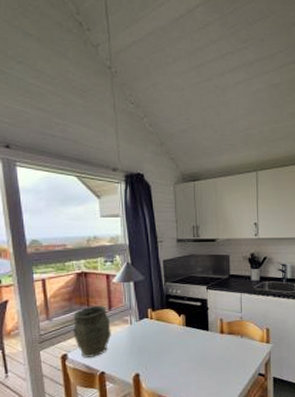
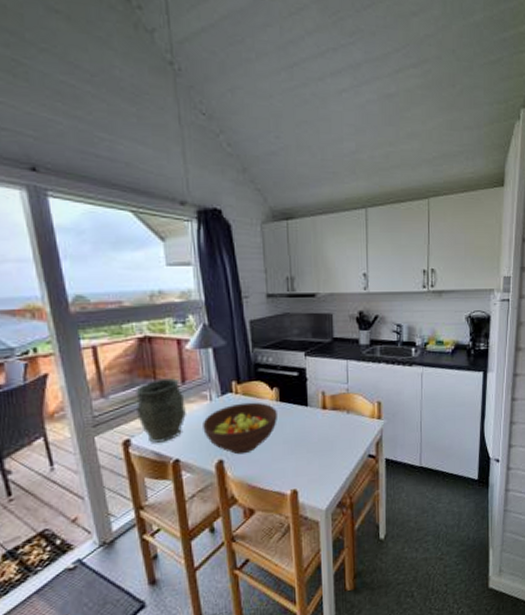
fruit bowl: none [124,326,184,370] -> present [203,402,277,455]

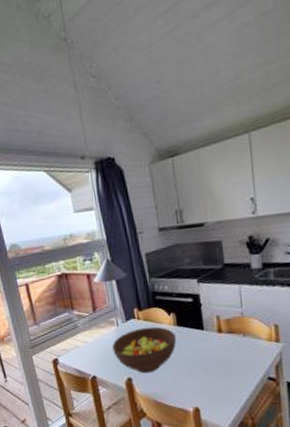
vase: present [135,378,186,443] -> none [59,307,99,362]

